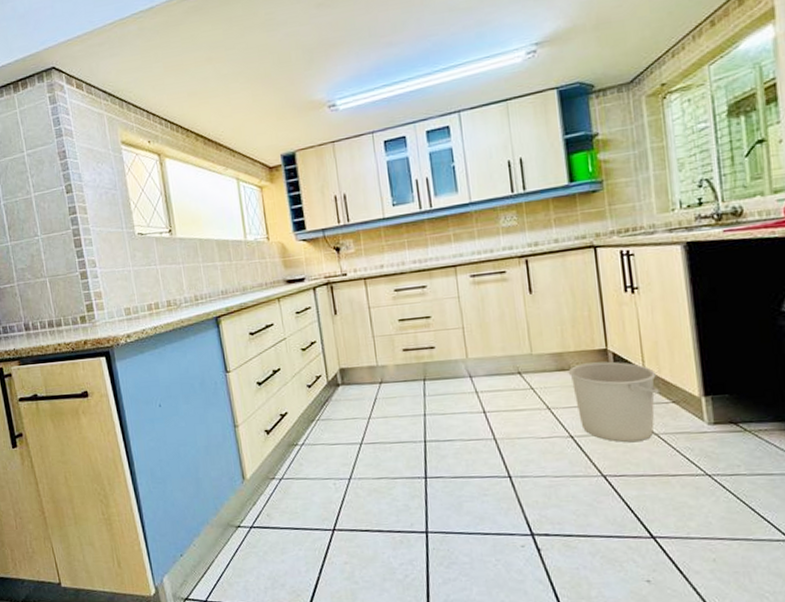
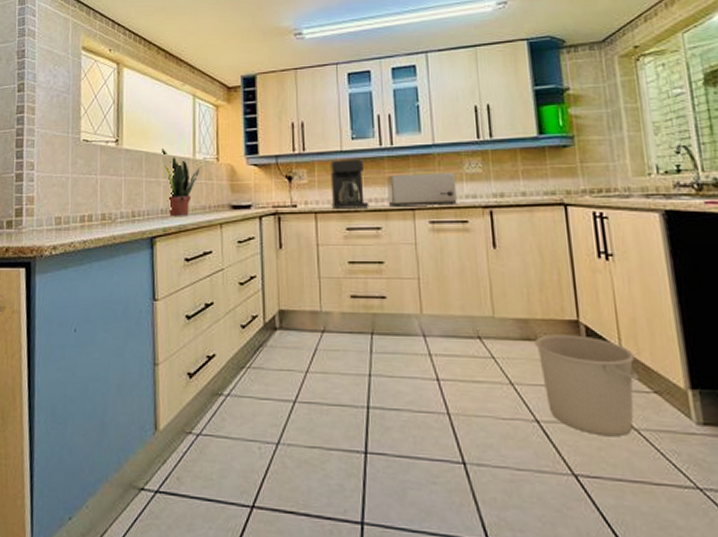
potted plant: none [214,234,254,297] -> present [162,149,202,217]
coffee maker: none [374,224,414,274] -> present [330,159,369,209]
toaster: none [428,228,495,266] -> present [387,173,457,207]

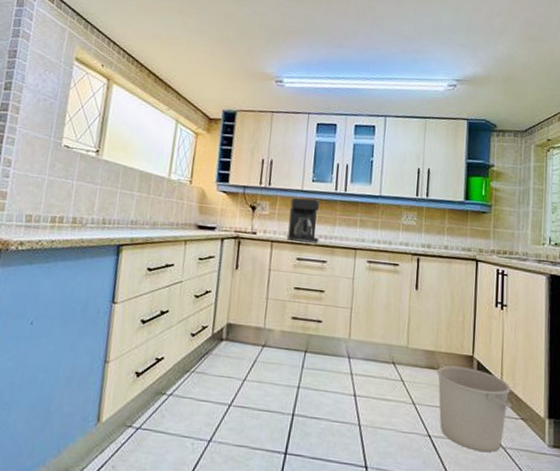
potted plant: present [162,149,202,217] -> none [137,165,176,230]
toaster: present [387,173,457,207] -> none [335,217,394,250]

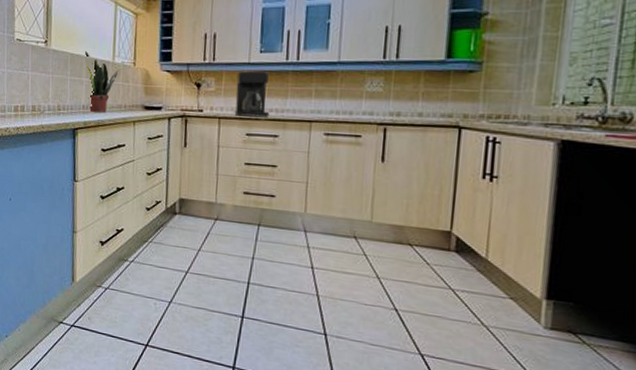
potted plant: none [137,165,176,230] -> present [85,51,120,113]
bucket: present [436,365,513,453] -> none [405,240,500,330]

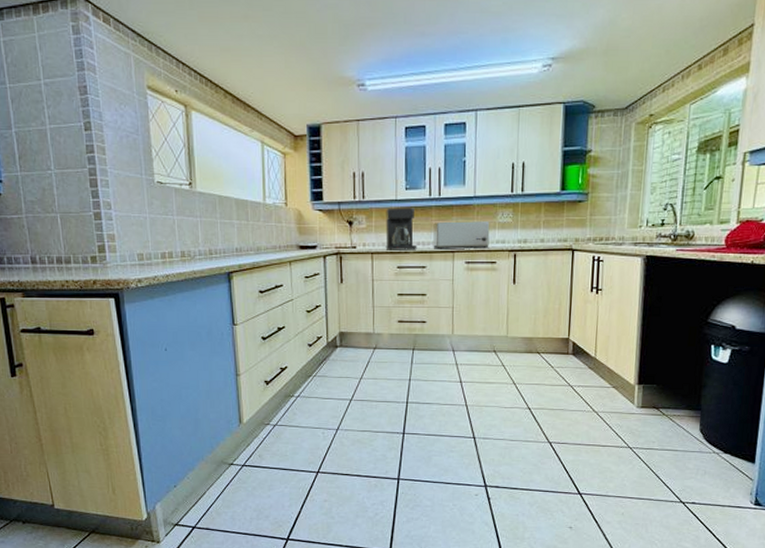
potted plant: present [85,51,120,113] -> none [234,193,272,256]
toaster: none [287,88,356,120] -> present [433,221,490,250]

